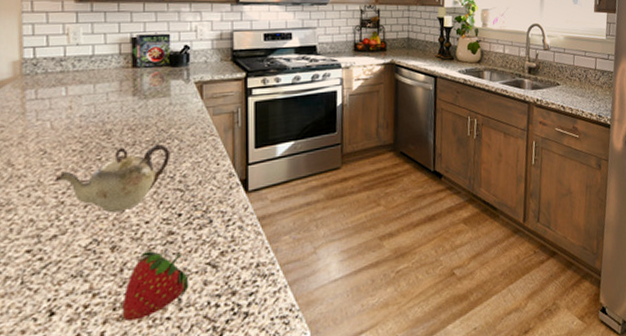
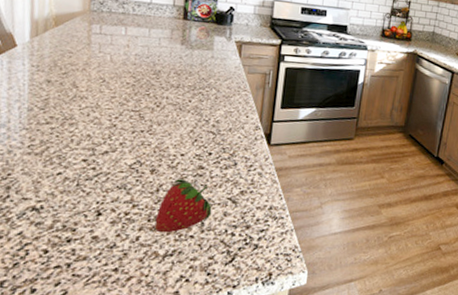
teapot: present [54,143,171,213] -> none [109,87,208,142]

